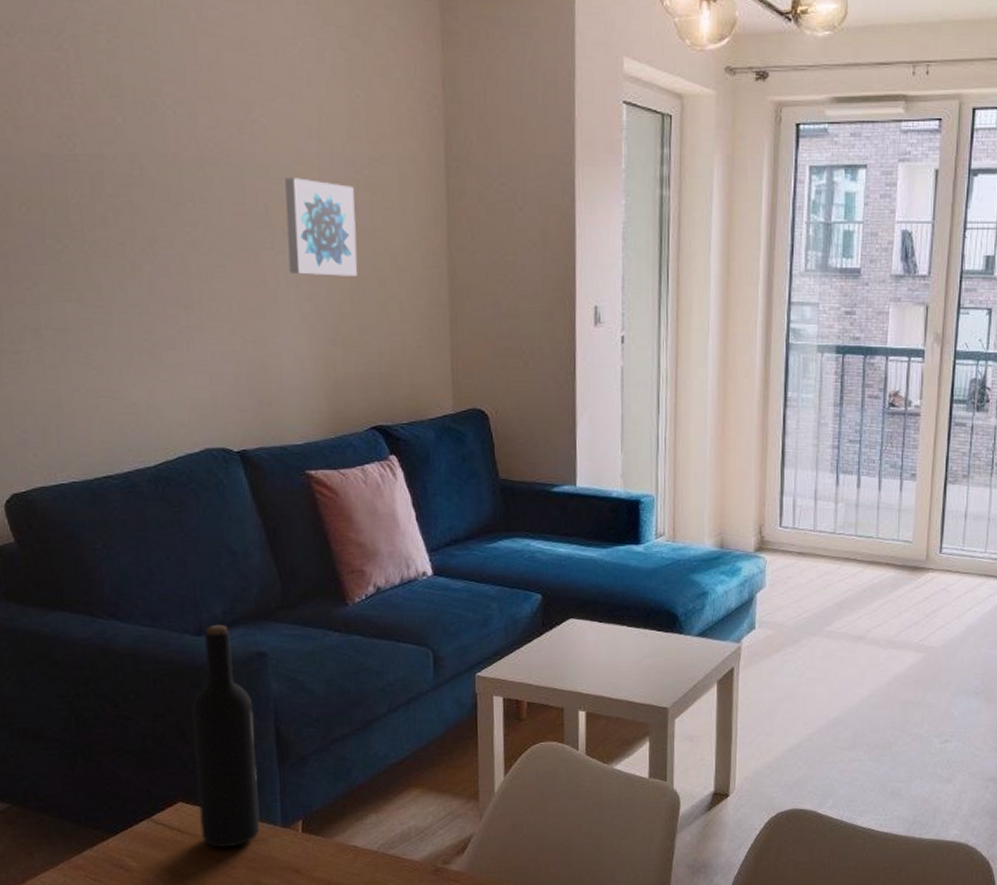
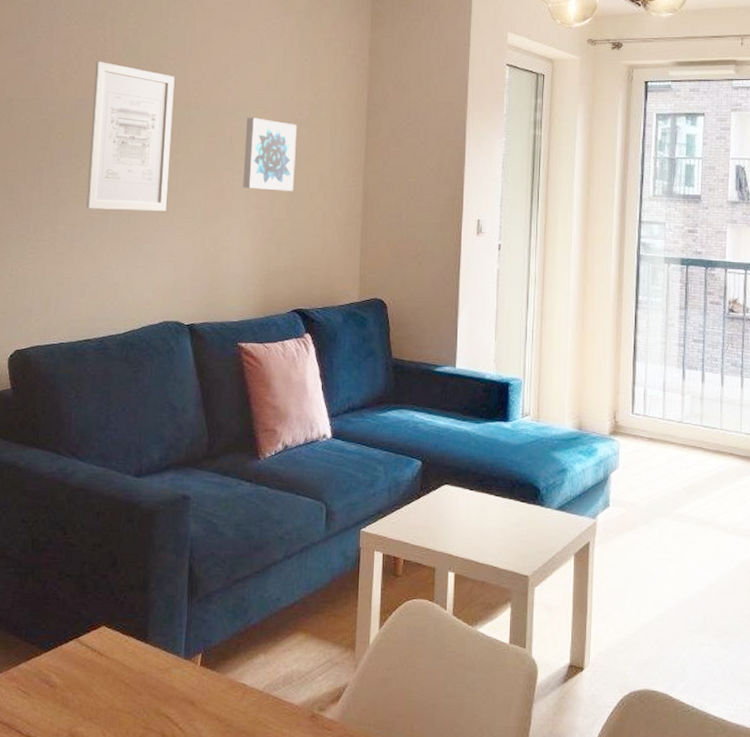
wall art: none [59,98,190,308] -> present [86,61,175,212]
wine bottle: present [191,624,260,848] -> none [116,468,174,674]

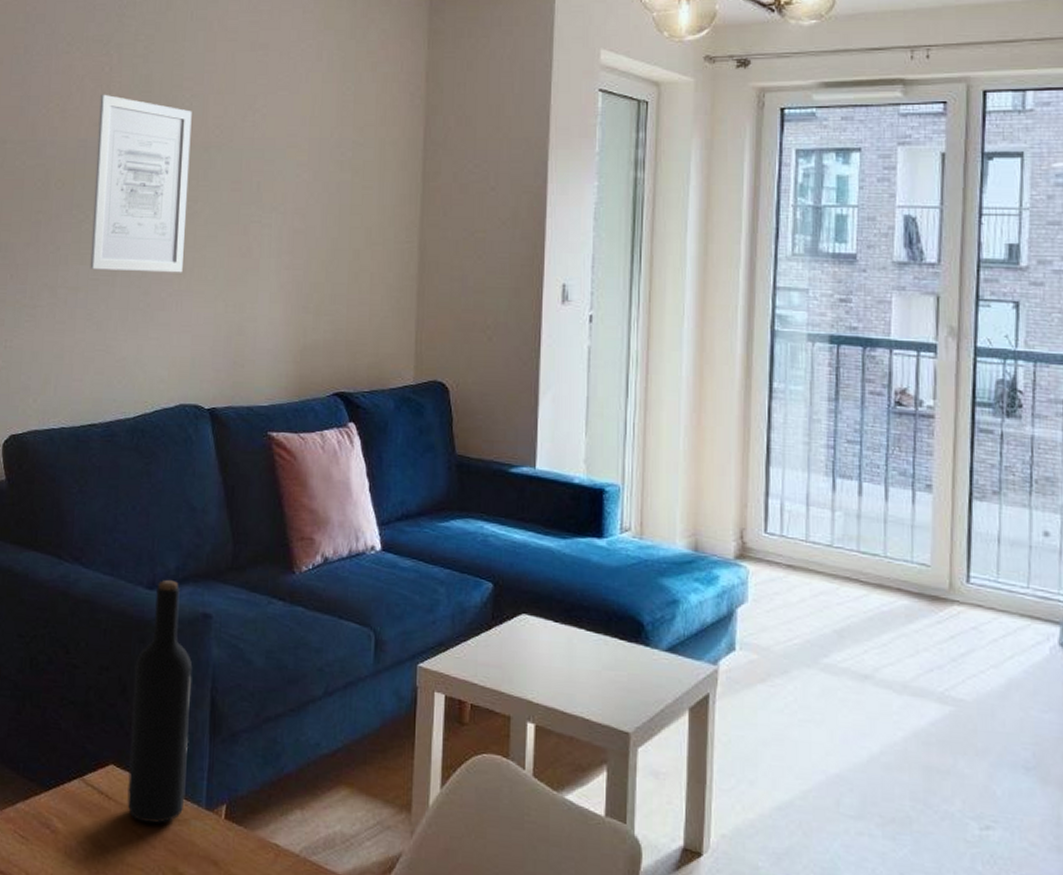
wine bottle: none [116,468,174,674] -> present [127,579,193,824]
wall art: present [243,117,297,191] -> none [273,159,337,249]

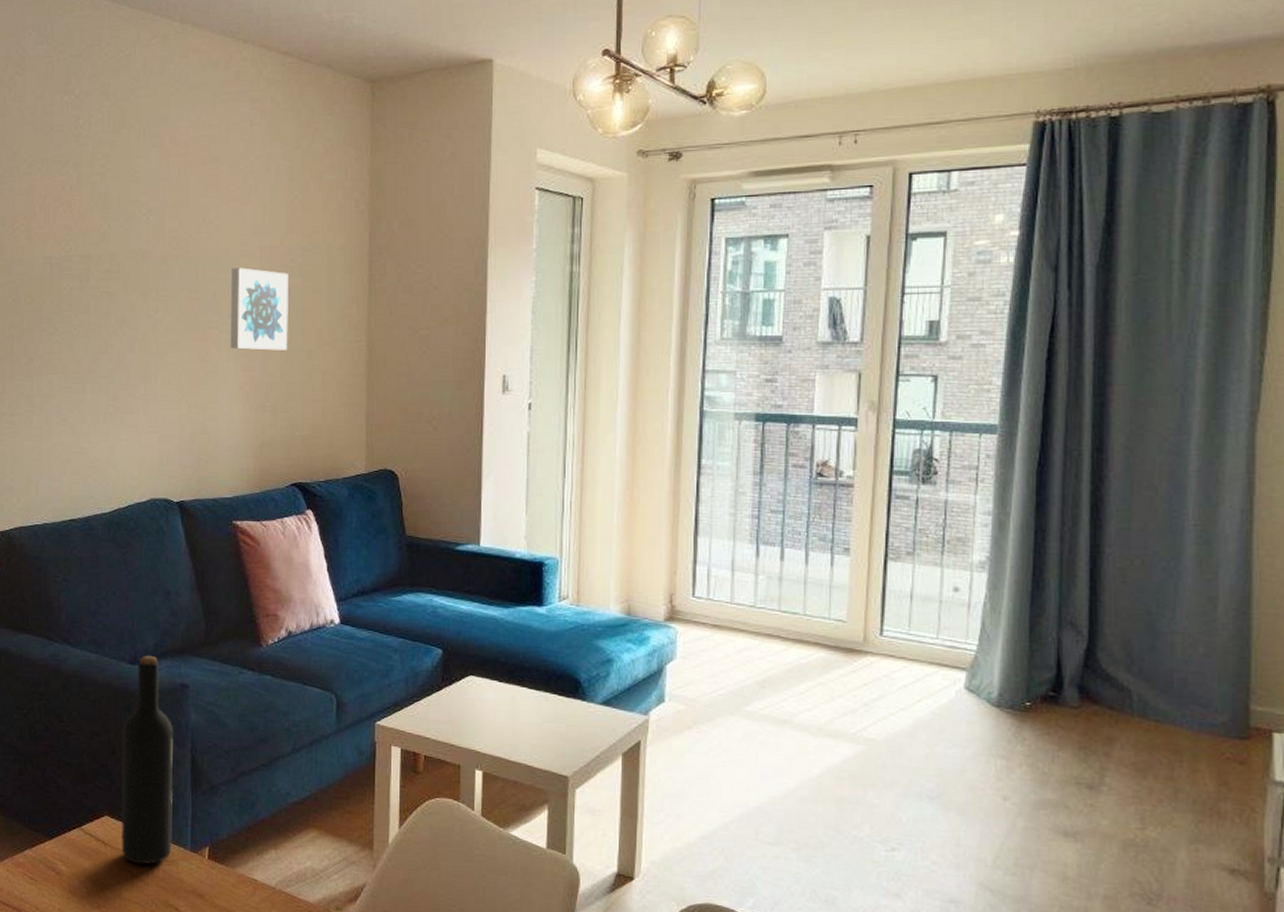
wall art: present [90,94,192,273] -> none [62,212,149,379]
wall art: none [273,159,337,249] -> present [230,267,288,351]

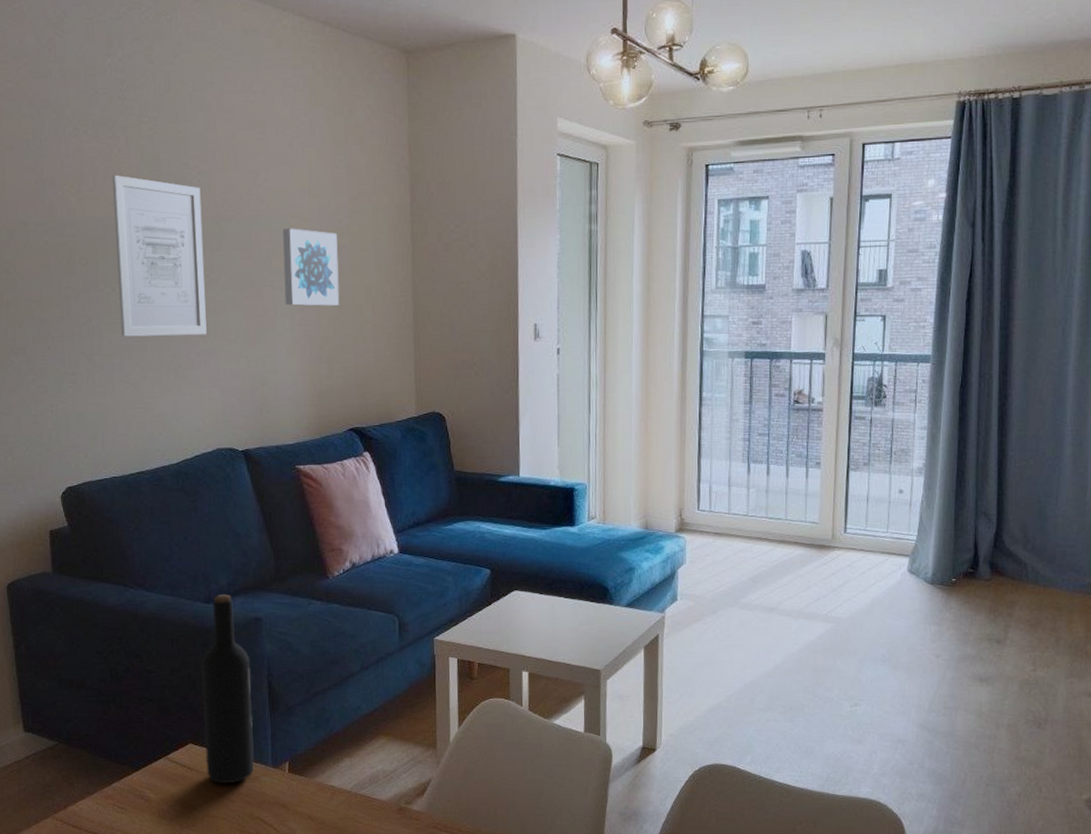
wall art: none [62,212,149,379] -> present [112,174,207,337]

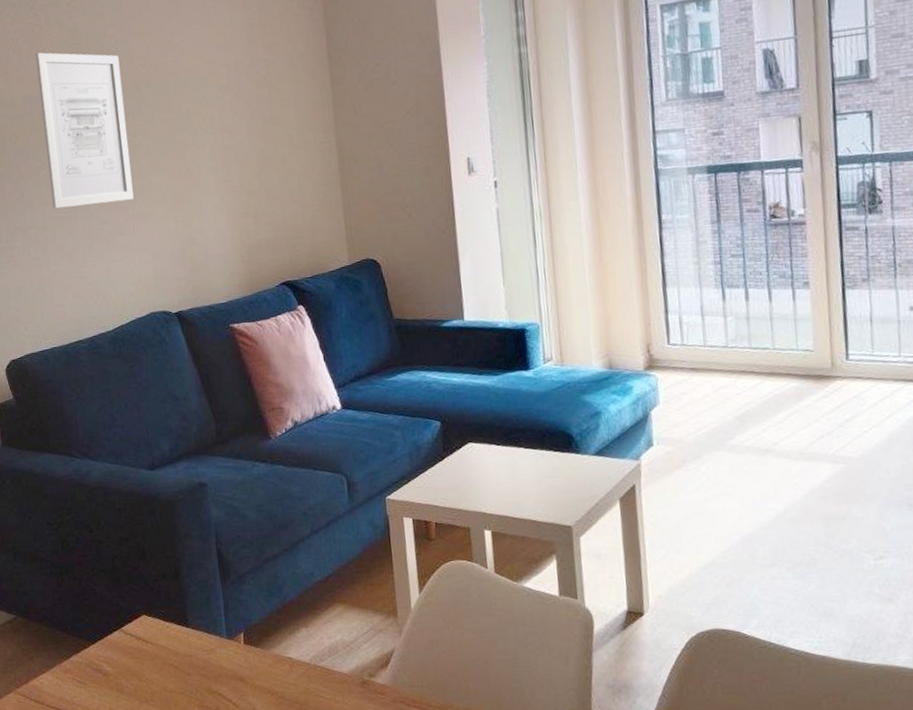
wine bottle: present [201,593,254,784] -> none [149,459,209,657]
wall art: present [282,228,340,306] -> none [201,85,262,163]

